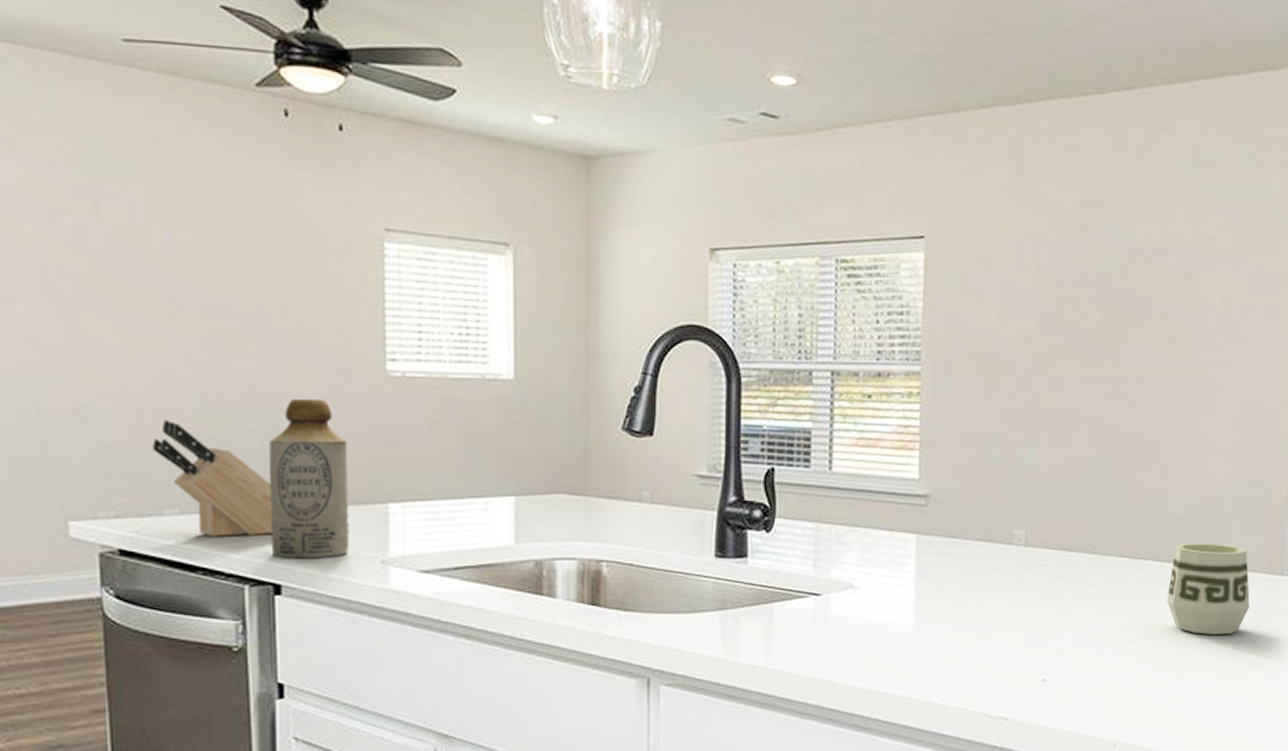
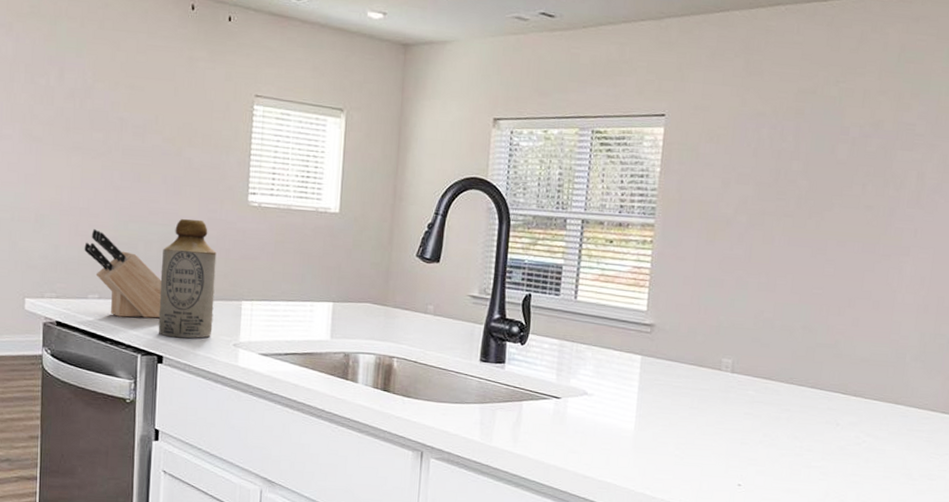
cup: present [1167,543,1250,634] -> none [851,381,926,462]

